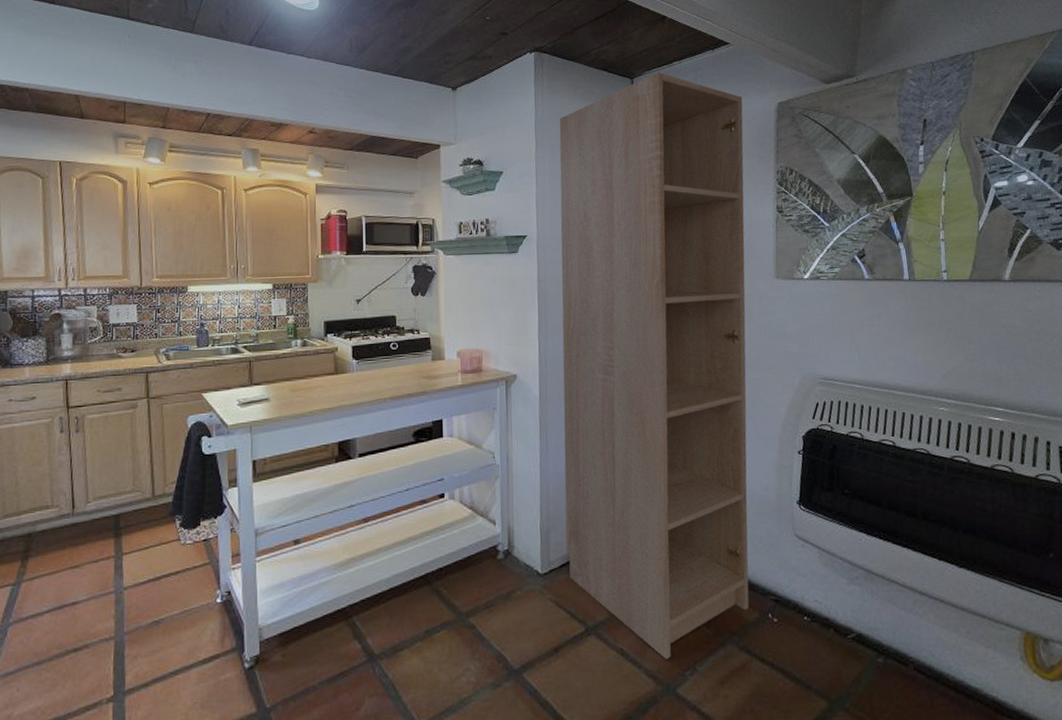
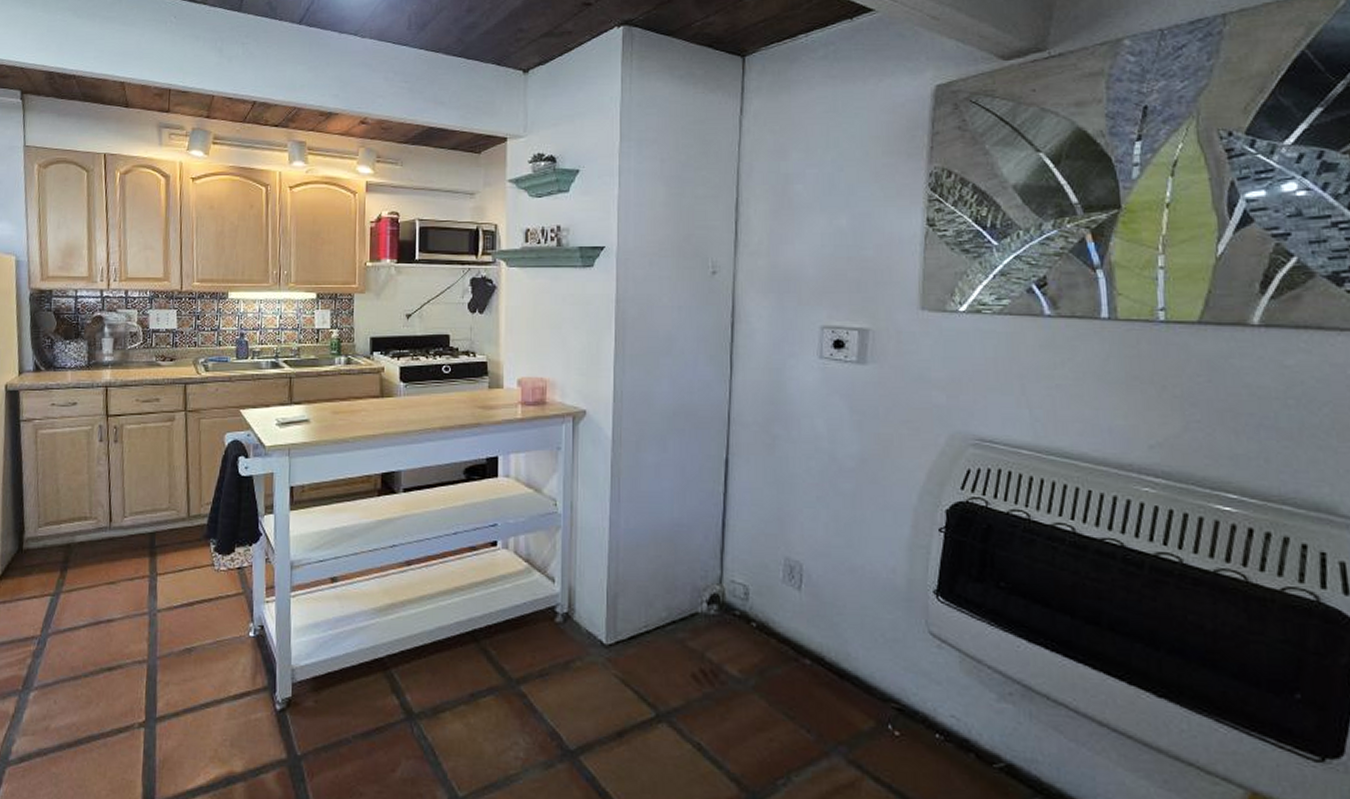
cabinet: present [559,72,749,659] -> none [636,48,888,763]

